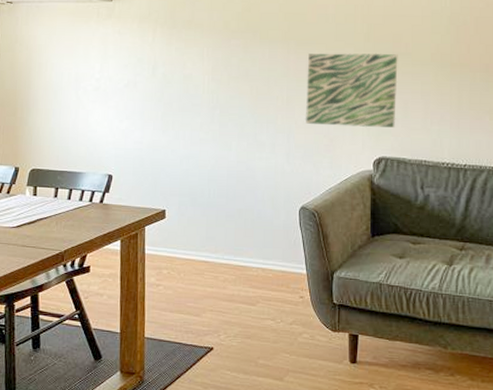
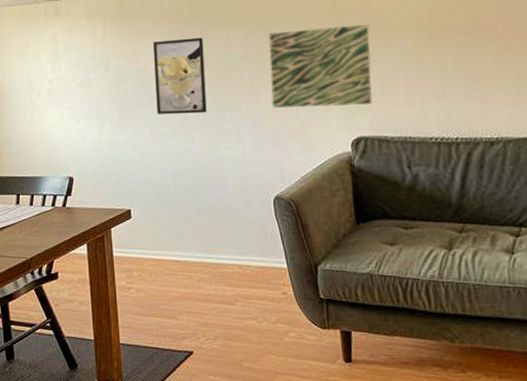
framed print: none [198,50,247,123] -> present [152,37,207,115]

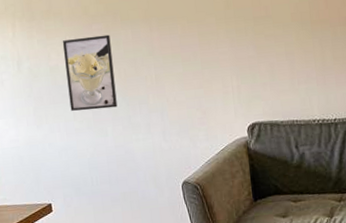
wall art: present [269,25,373,108] -> none [171,18,264,100]

